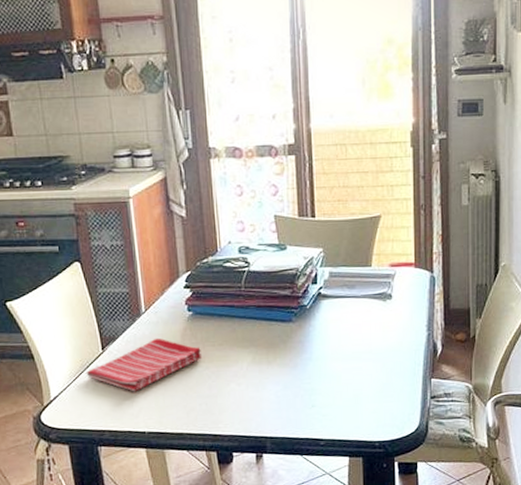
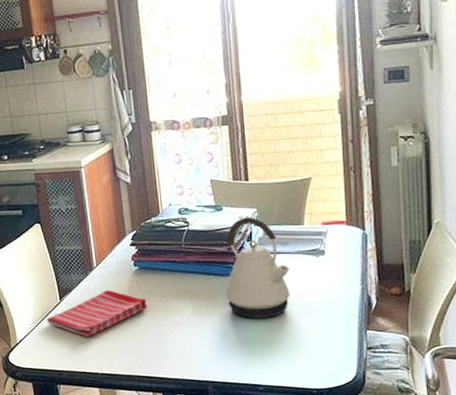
kettle: none [287,257,356,368] -> present [225,217,290,318]

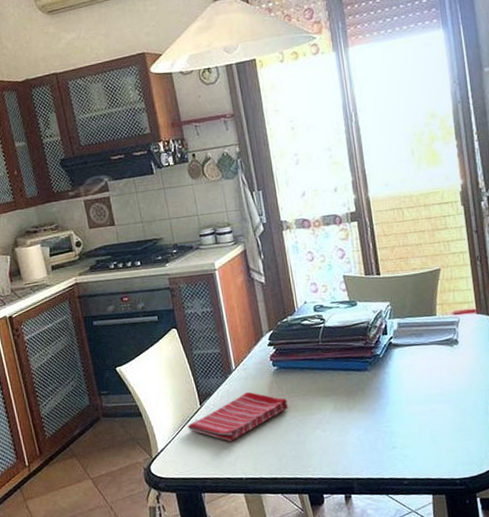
kettle: present [225,217,290,318] -> none [363,310,428,412]

